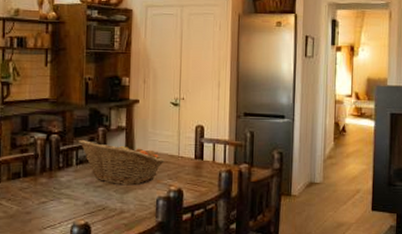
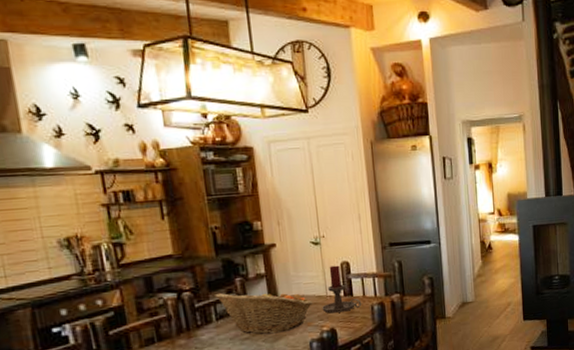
candle holder: none [173,128,211,174] -> present [322,265,362,314]

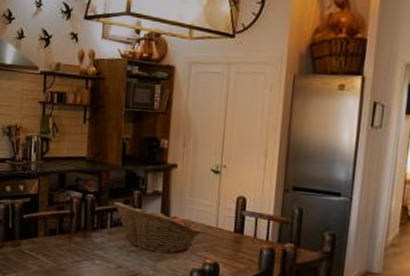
candle holder: present [322,265,362,314] -> none [209,198,251,249]

